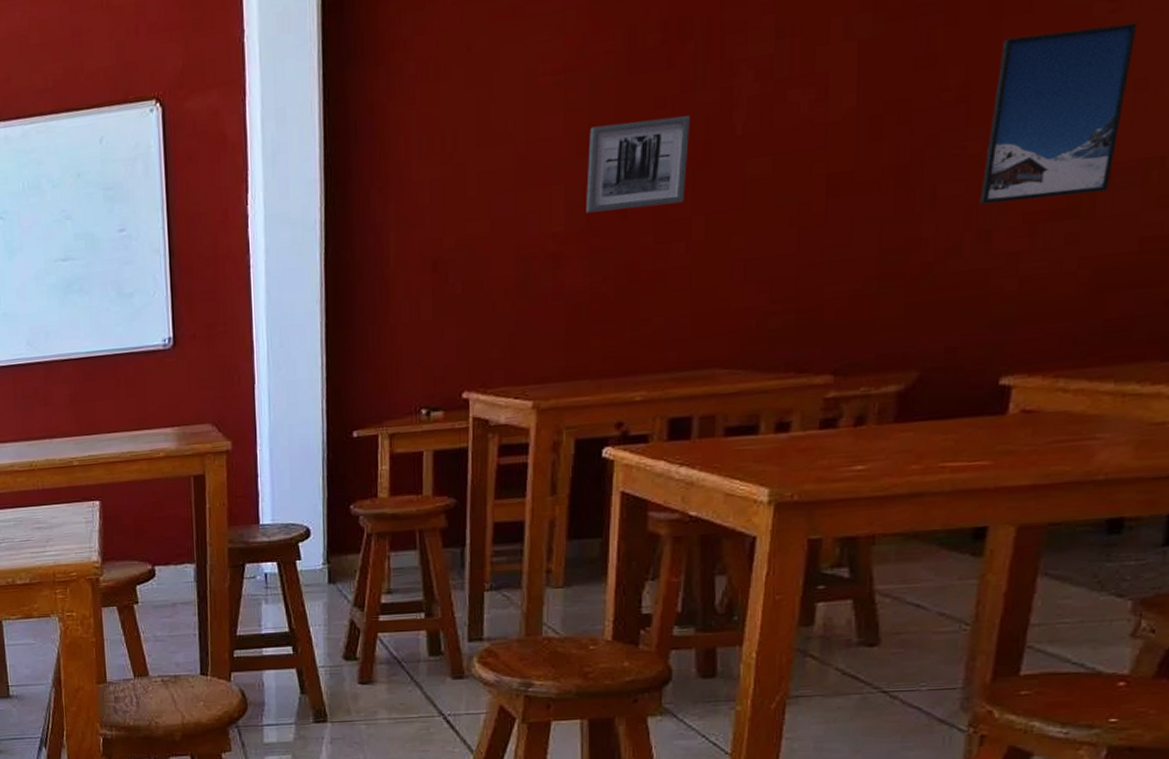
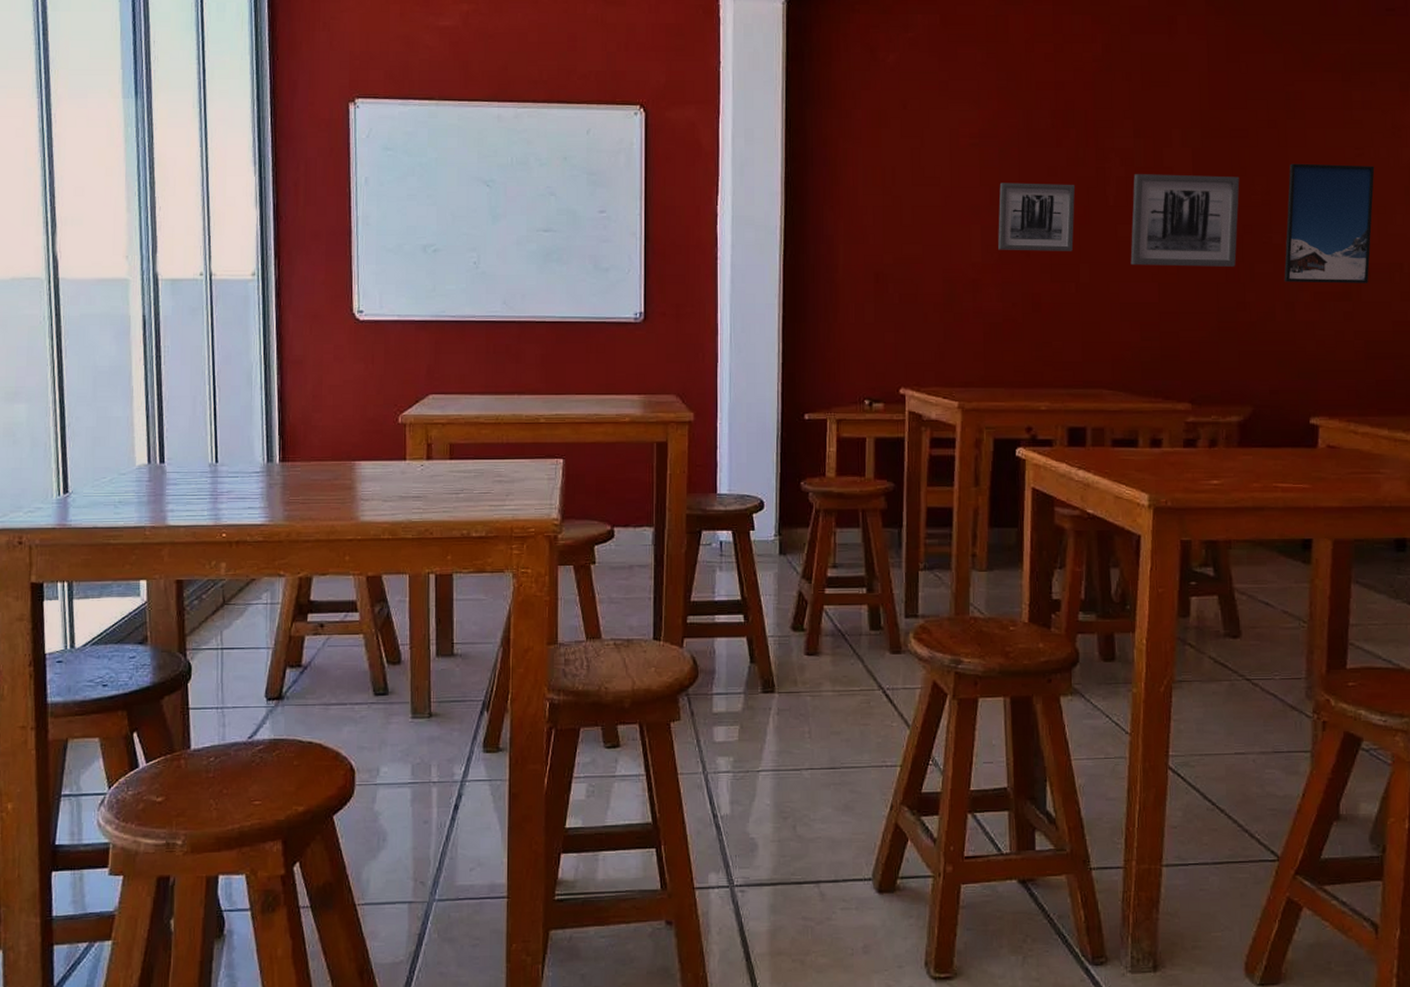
wall art: none [761,69,926,210] -> present [1130,174,1240,267]

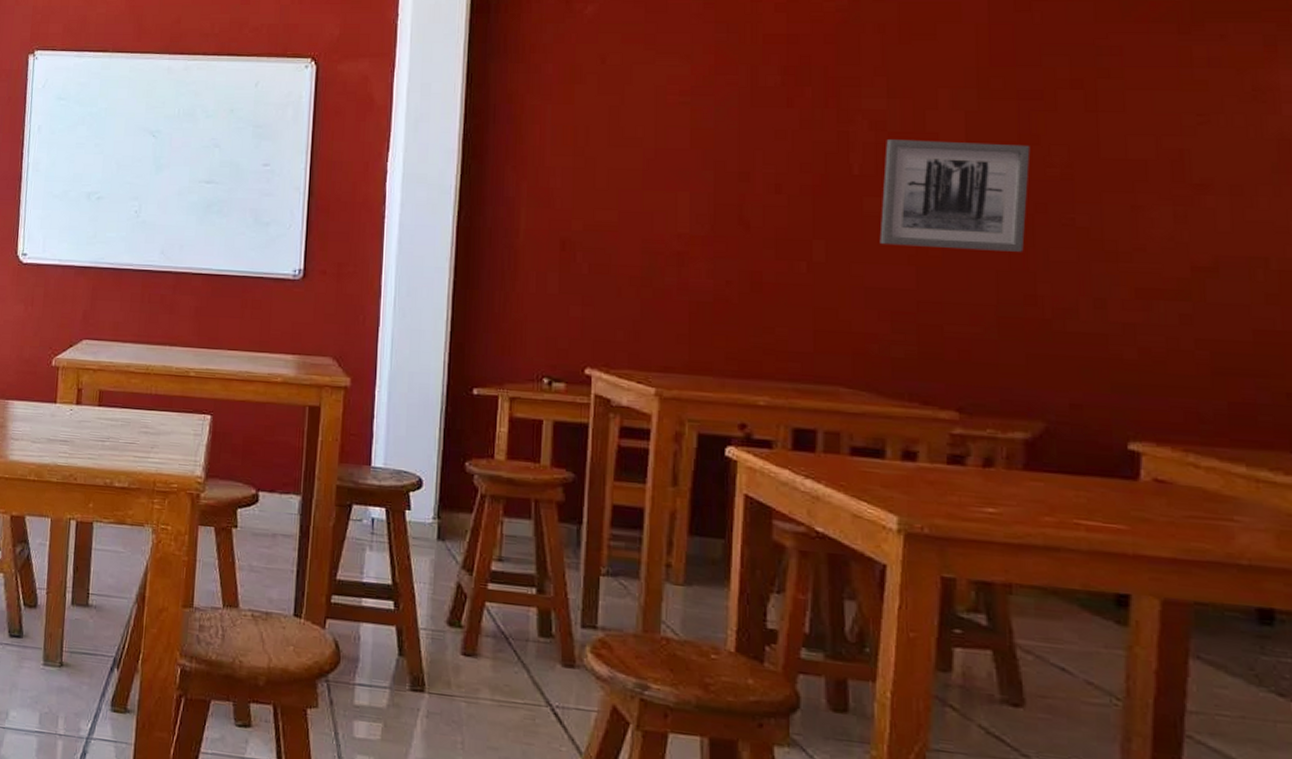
wall art: present [998,183,1075,251] -> none [711,145,809,225]
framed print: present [1284,163,1375,283] -> none [1091,131,1226,280]

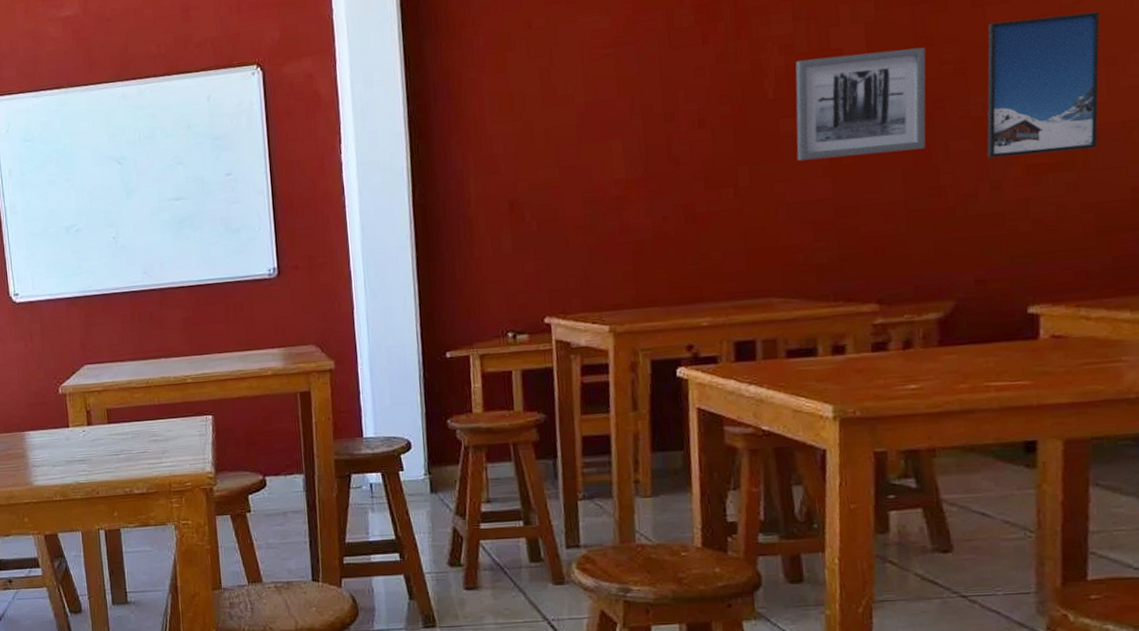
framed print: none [1091,131,1226,280] -> present [987,11,1100,158]

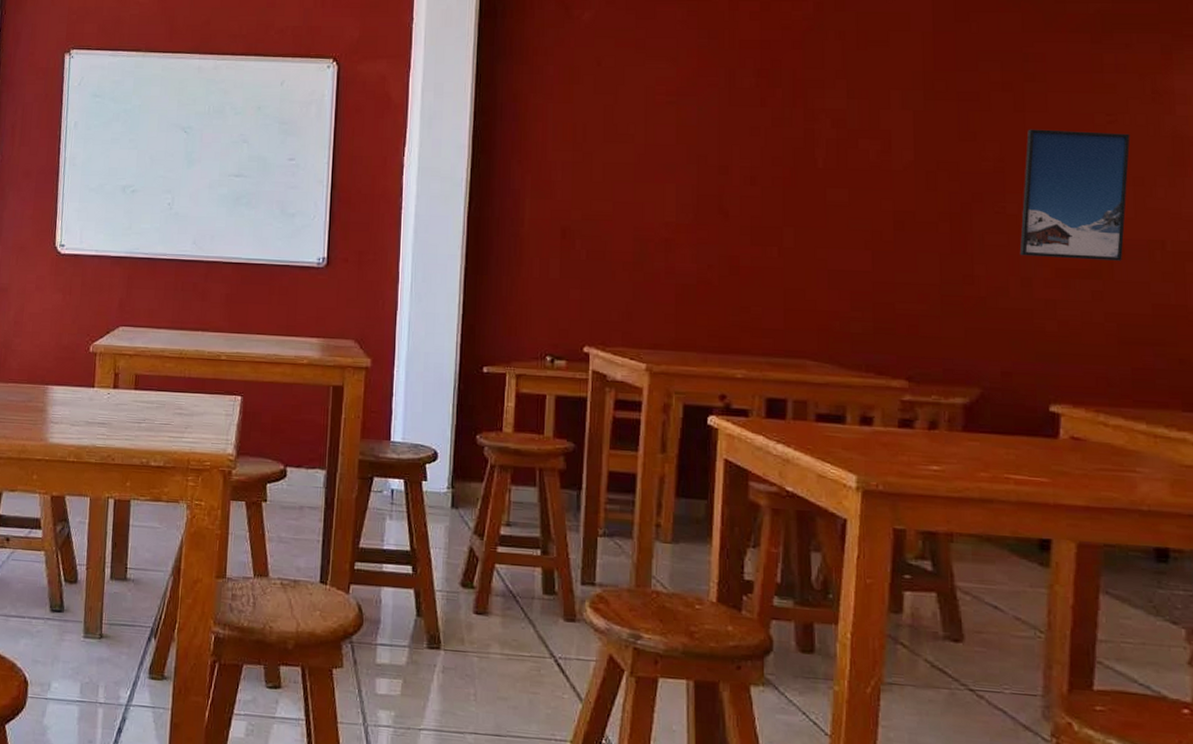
wall art: present [795,47,926,161] -> none [840,136,968,237]

